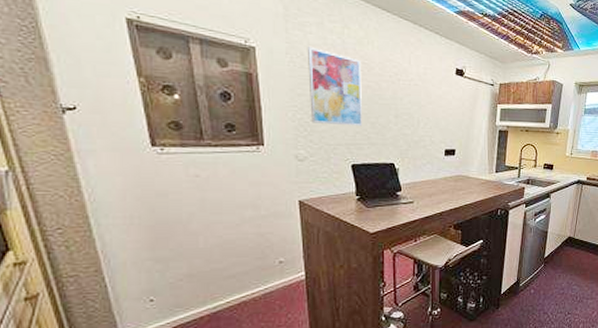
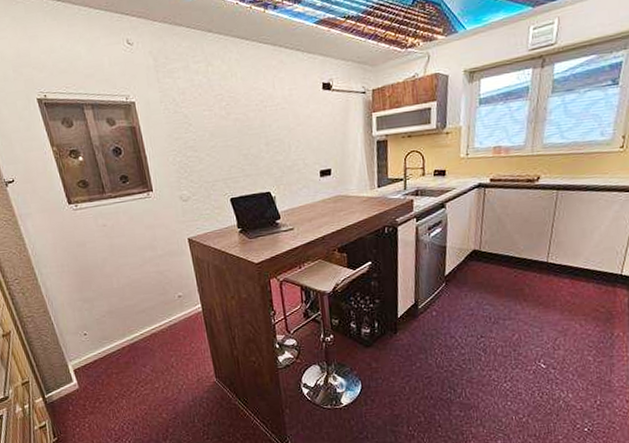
wall art: present [307,47,362,126] -> none [177,91,235,164]

